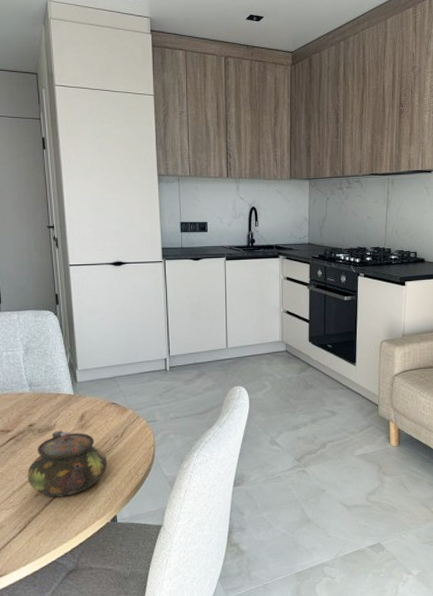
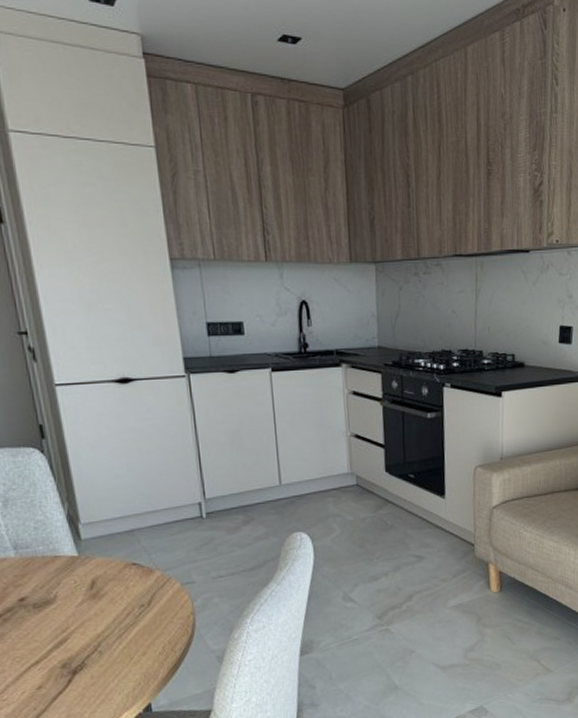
teapot: present [27,430,108,497] -> none [23,602,133,688]

